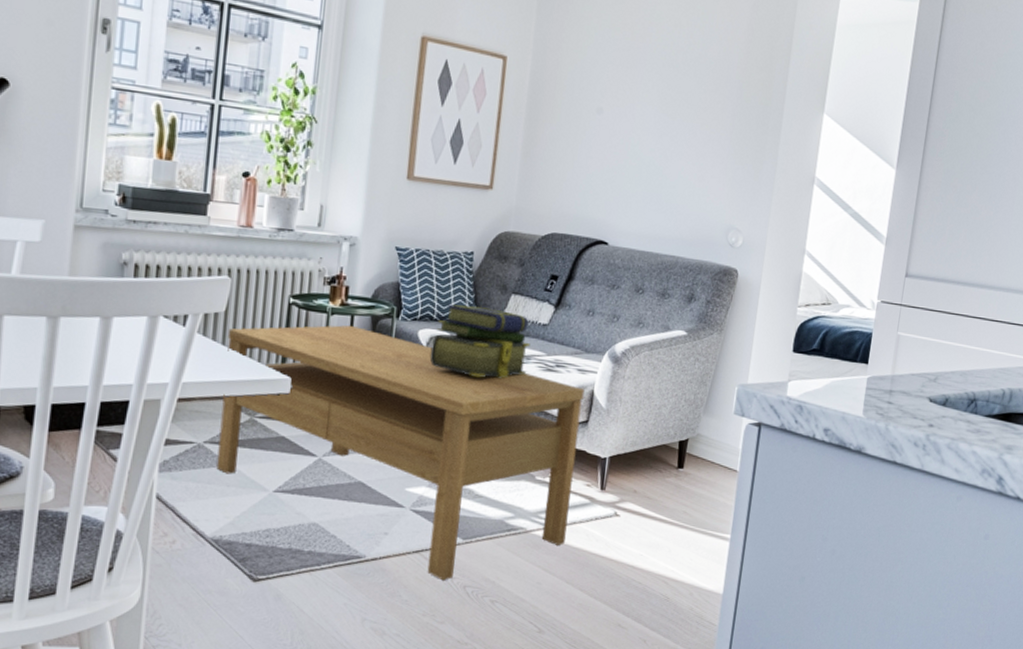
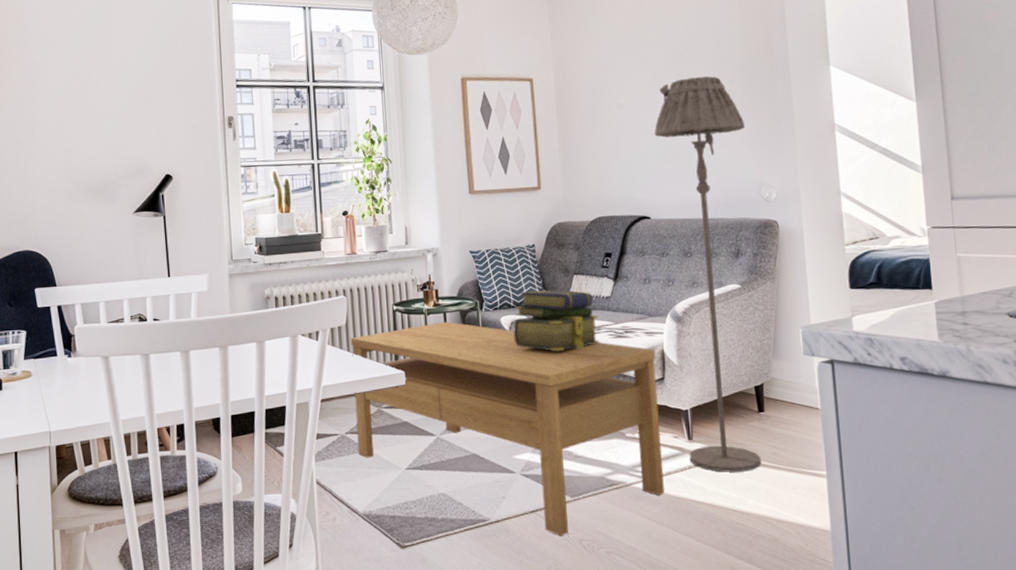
floor lamp: none [597,93,727,528] -> present [654,76,762,472]

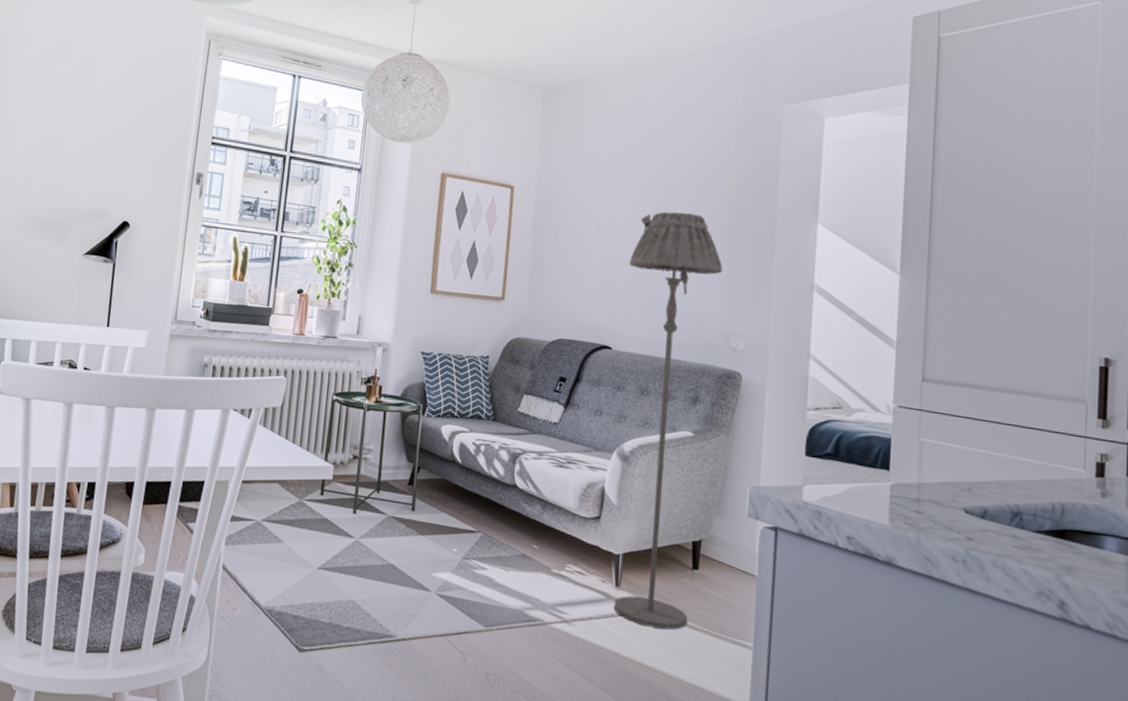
coffee table: present [350,321,664,537] -> none [271,420,596,667]
stack of books: present [513,290,599,352] -> none [452,403,543,473]

